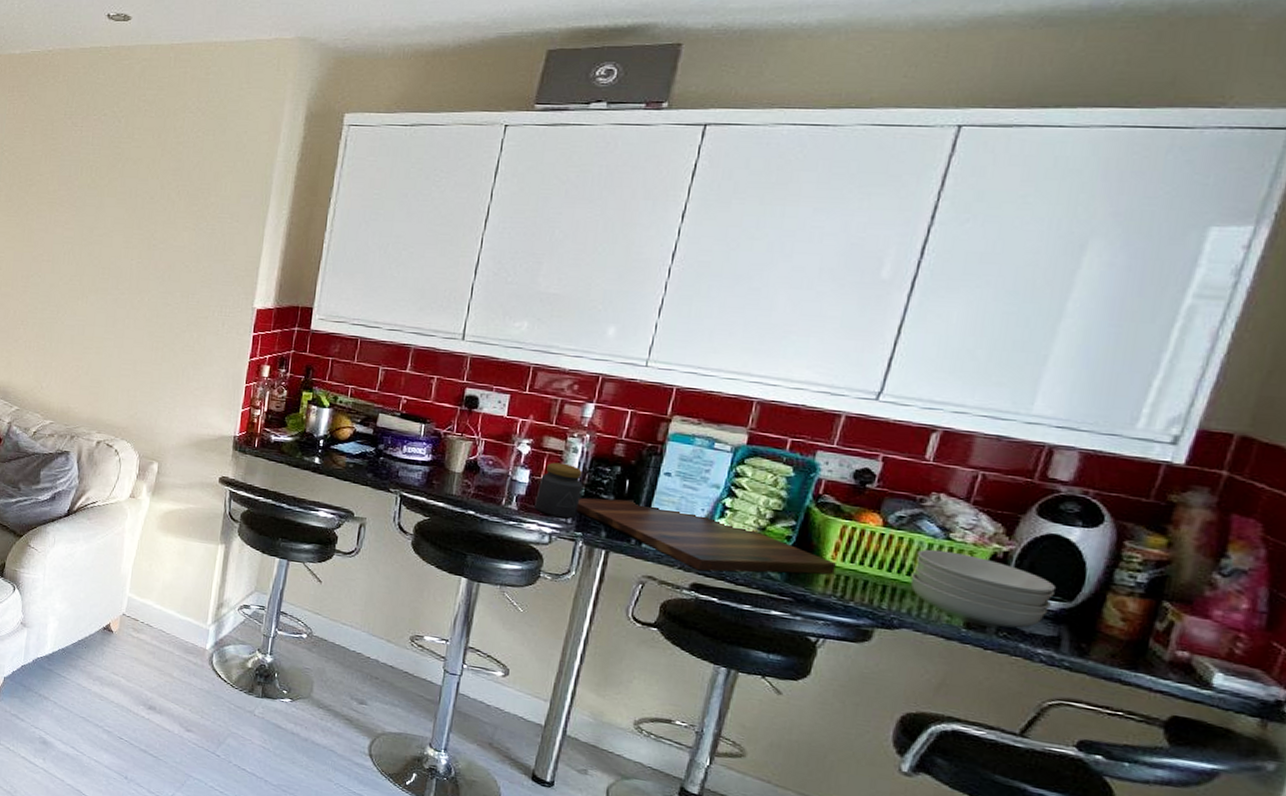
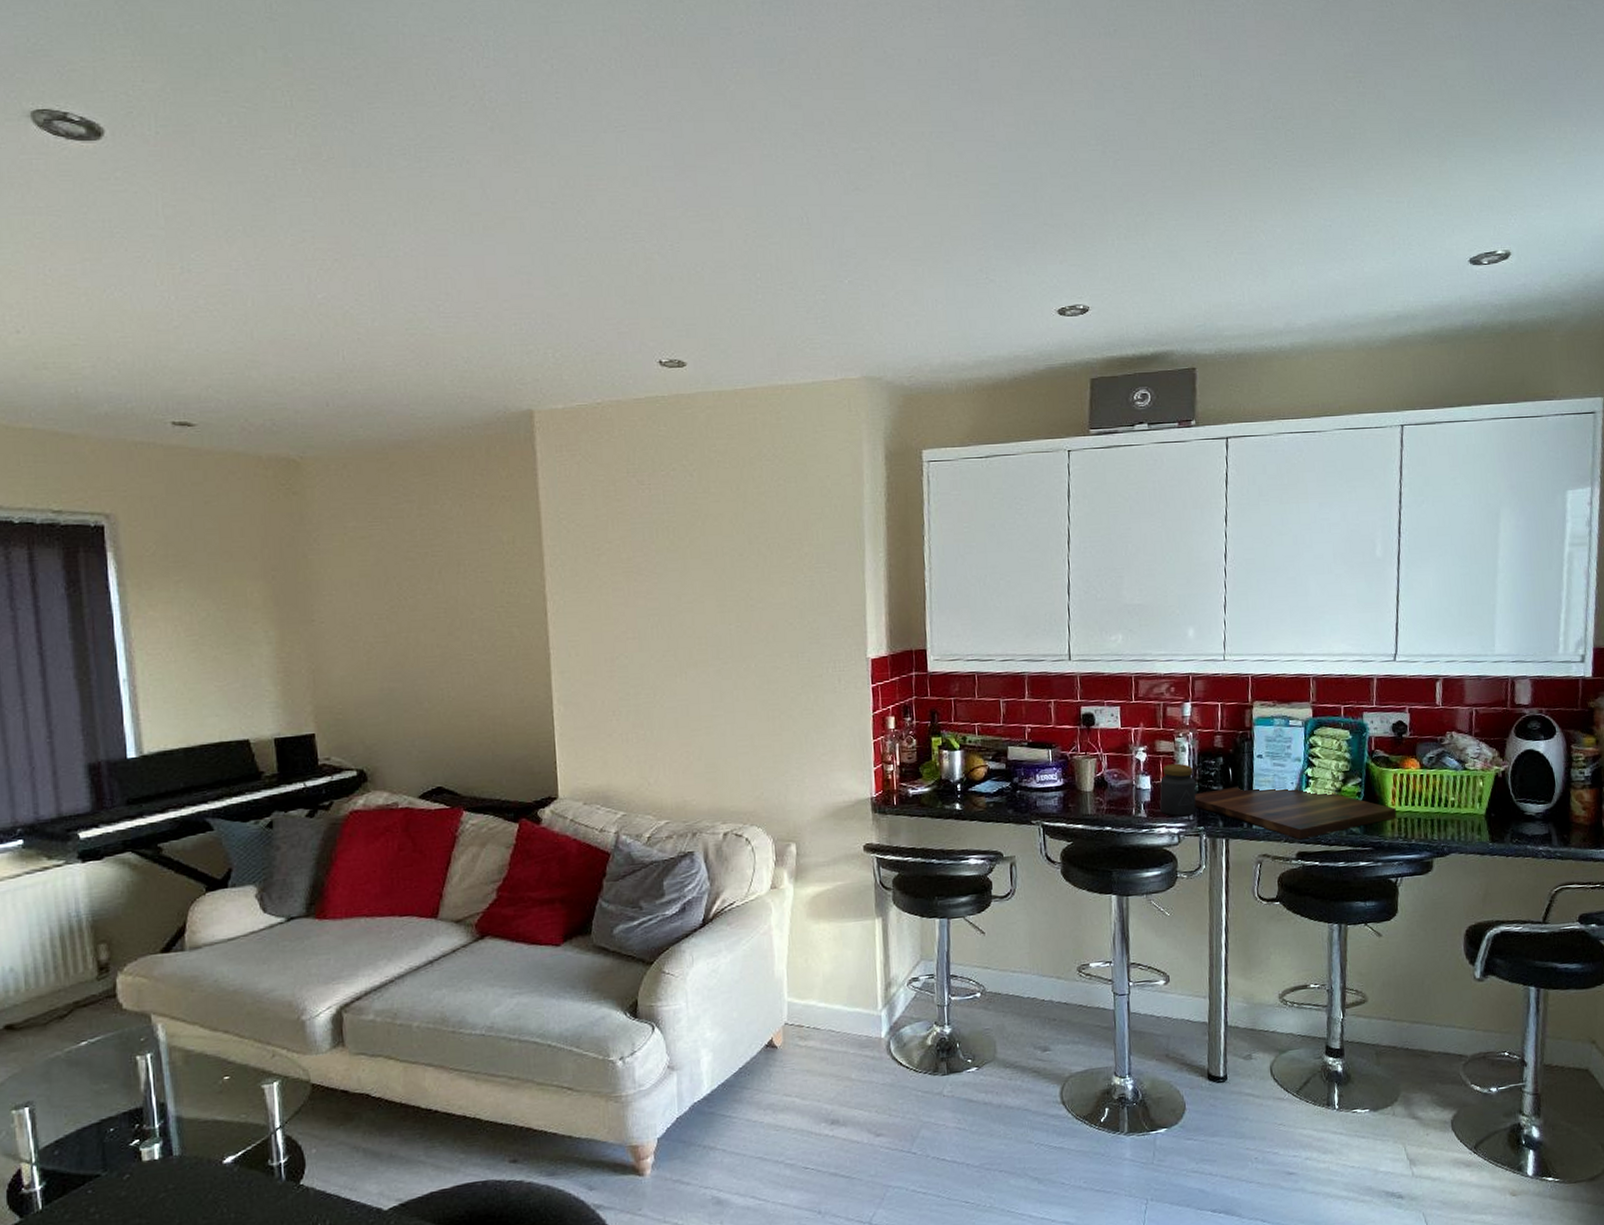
bowl: present [910,549,1057,629] -> none [1447,779,1540,837]

